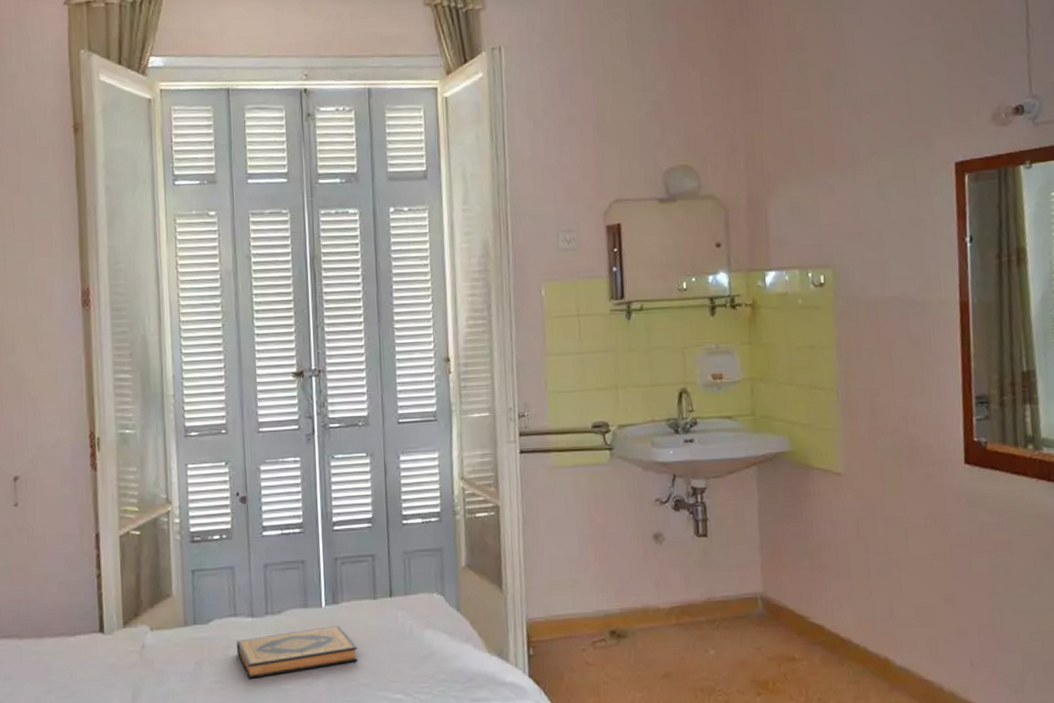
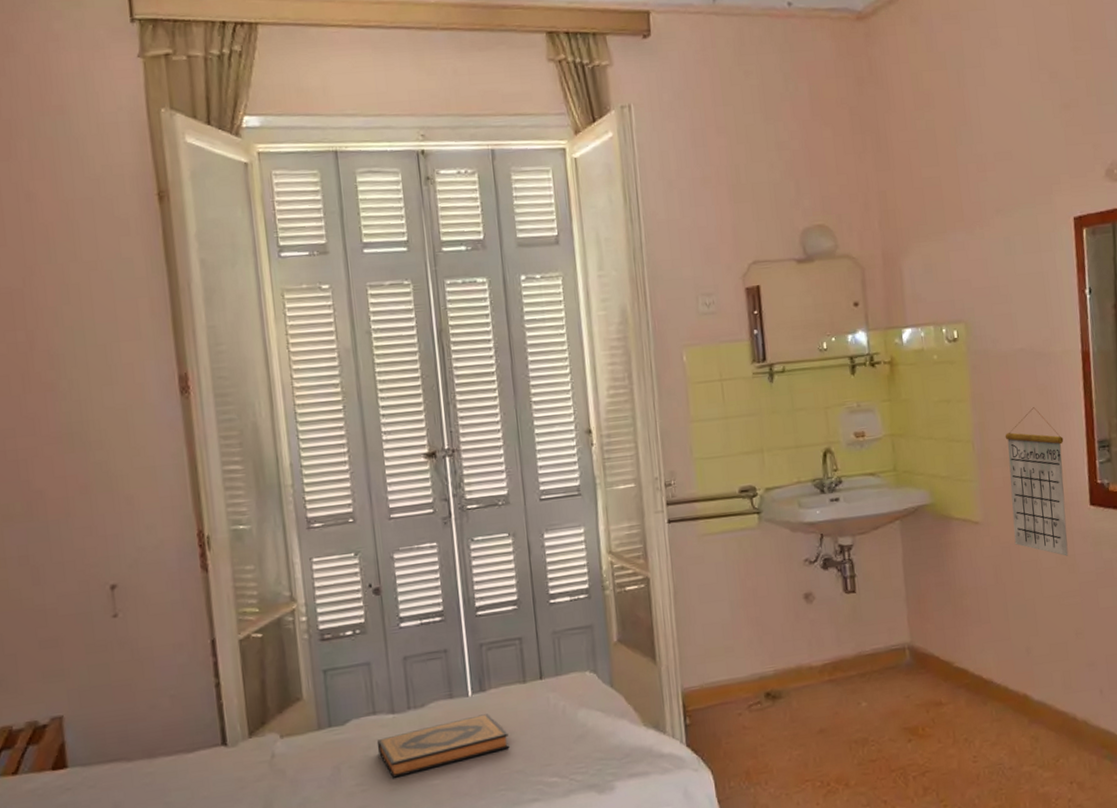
calendar: none [872,358,939,516] -> present [1005,407,1069,556]

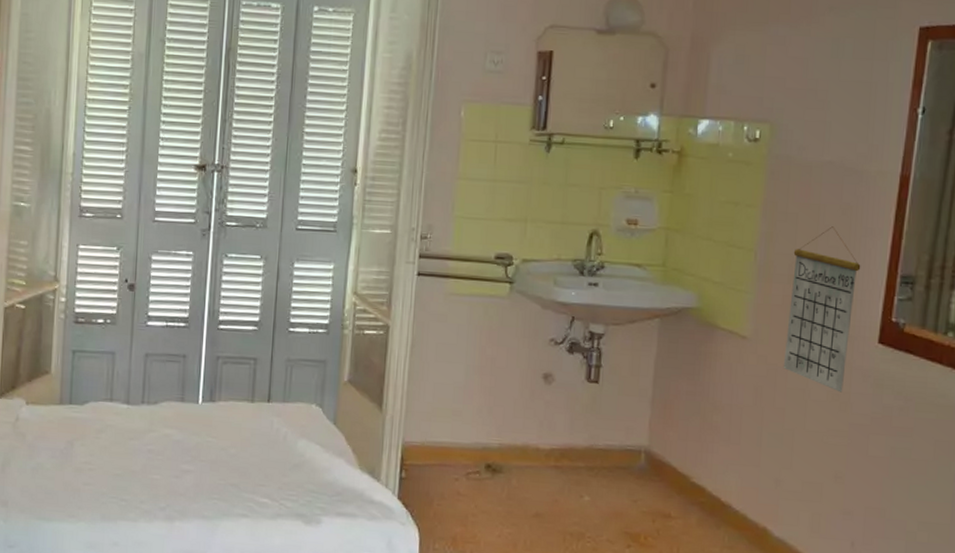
hardback book: present [377,714,510,778] -> none [108,423,229,465]

